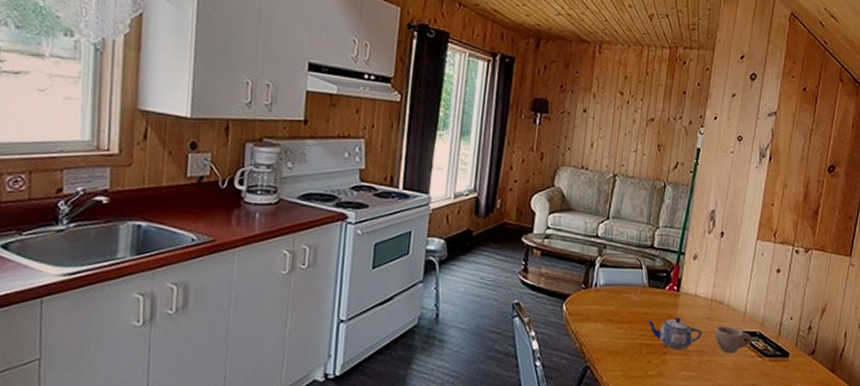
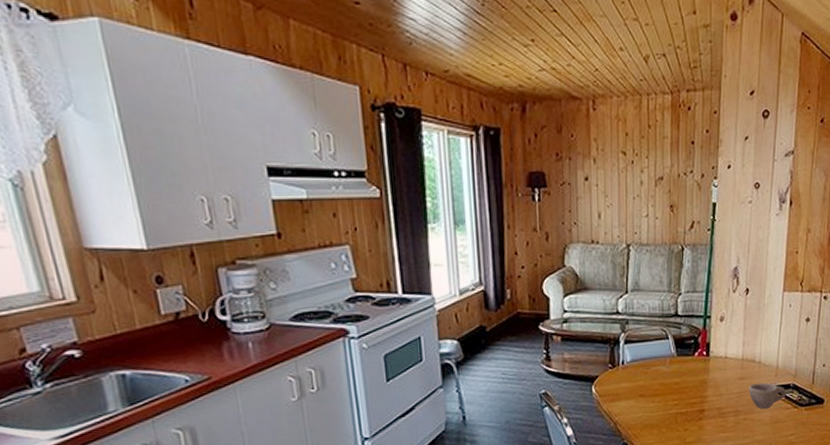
teapot: present [646,317,702,350] -> none [679,382,736,414]

